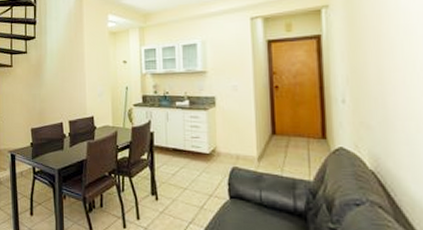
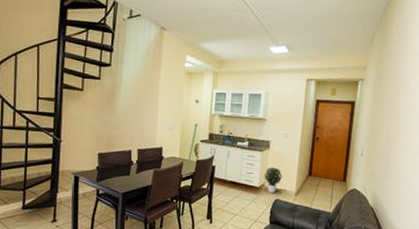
potted plant: none [214,127,238,161] -> present [264,167,283,194]

